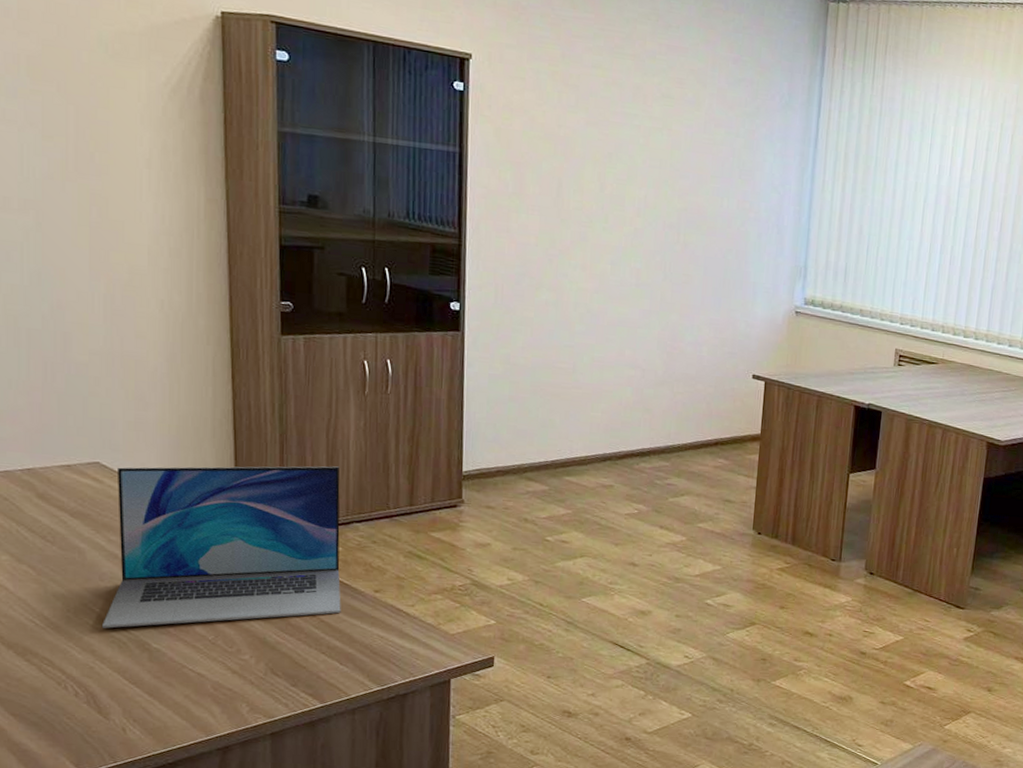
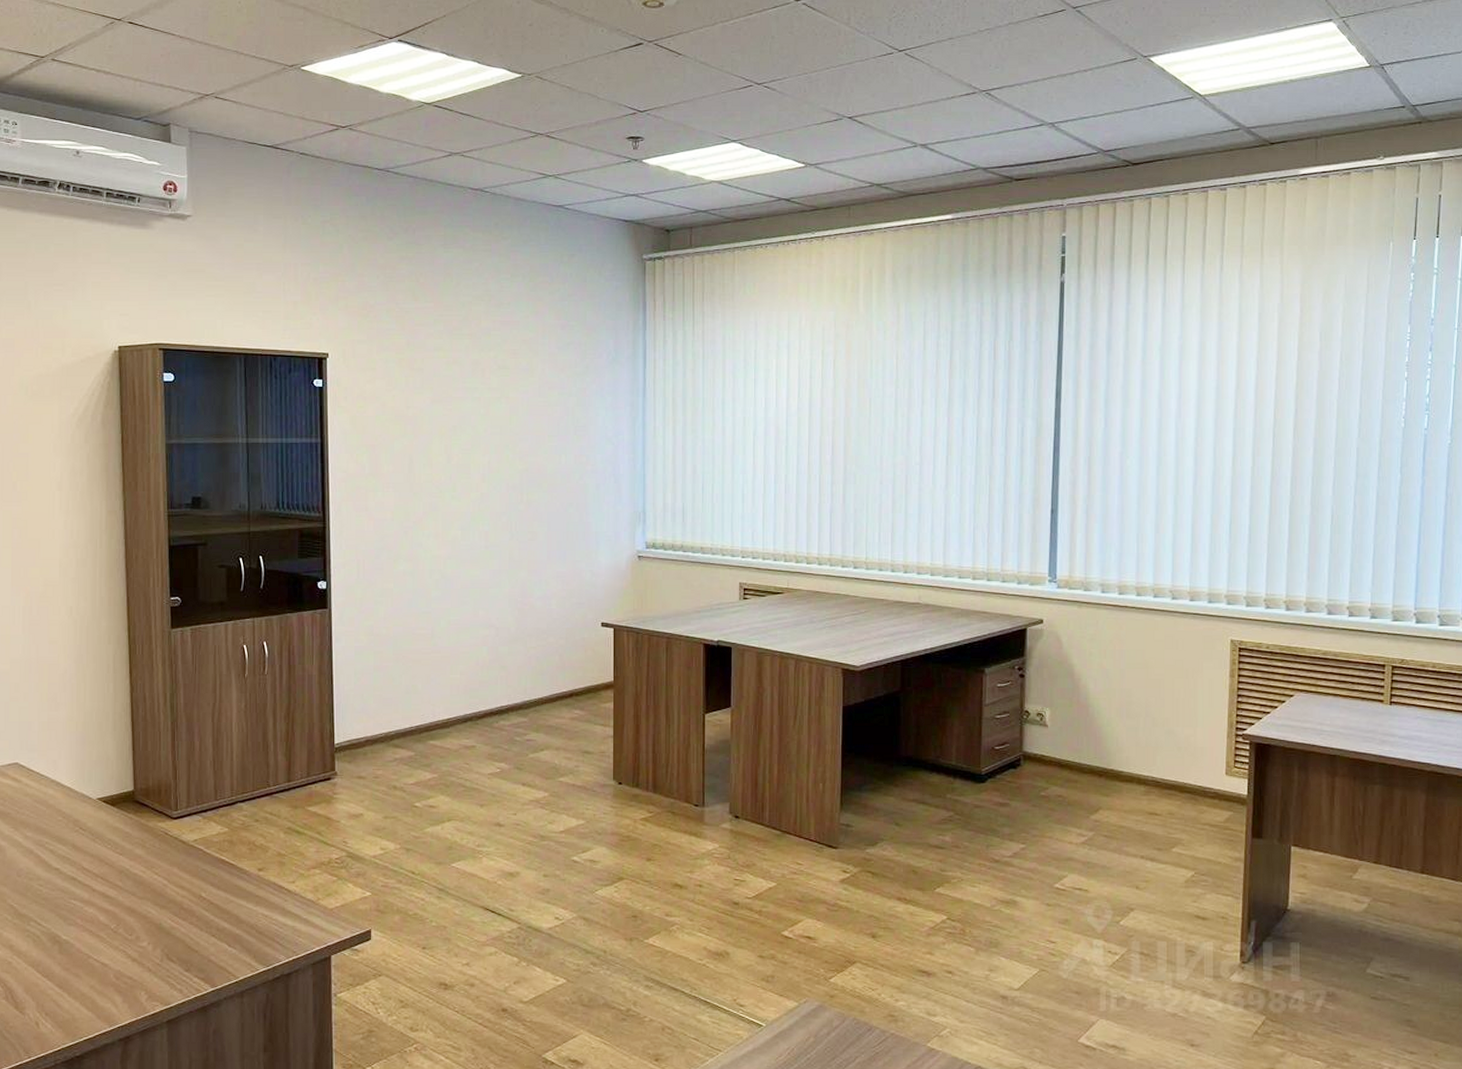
laptop: present [102,466,341,628] -> none [19,749,228,923]

